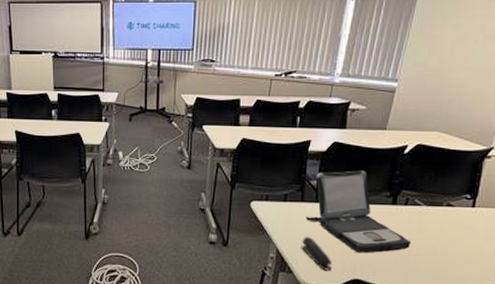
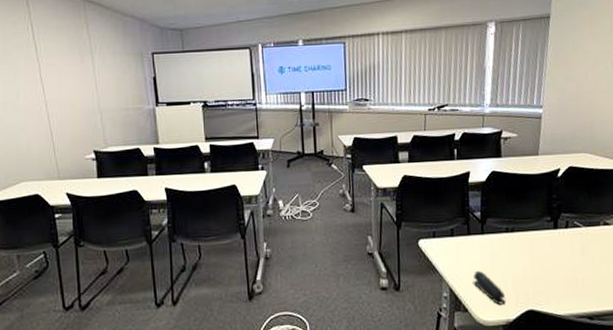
laptop: present [306,170,412,254] -> none [474,197,577,282]

